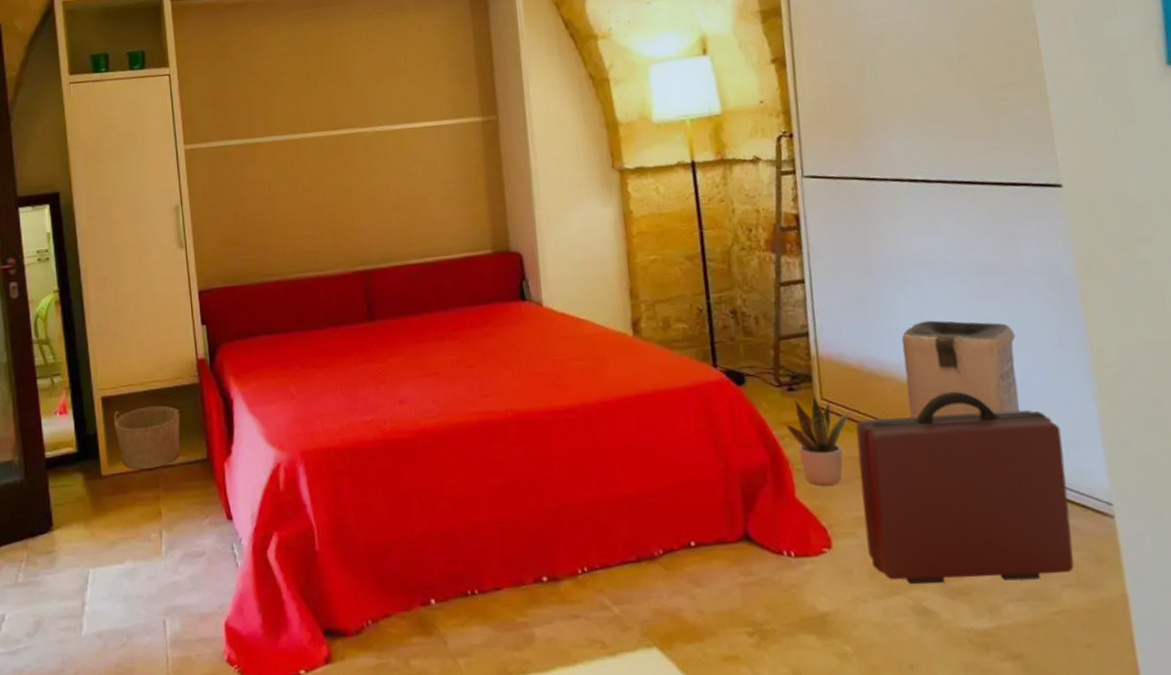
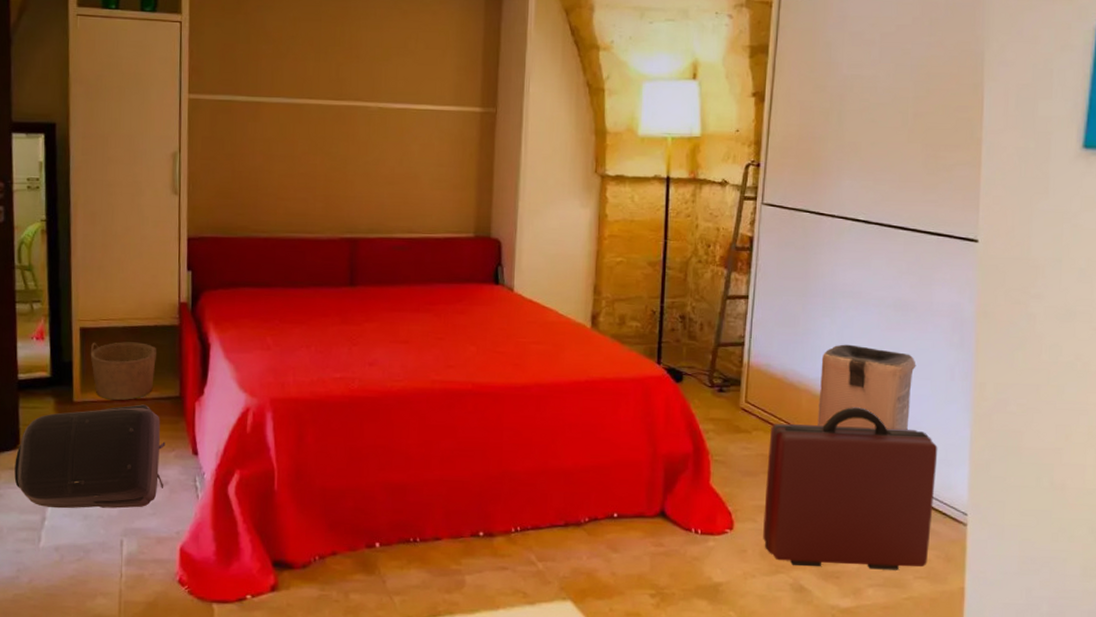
backpack: none [49,471,201,592] -> present [14,404,166,509]
potted plant: present [786,393,851,486] -> none [712,395,769,476]

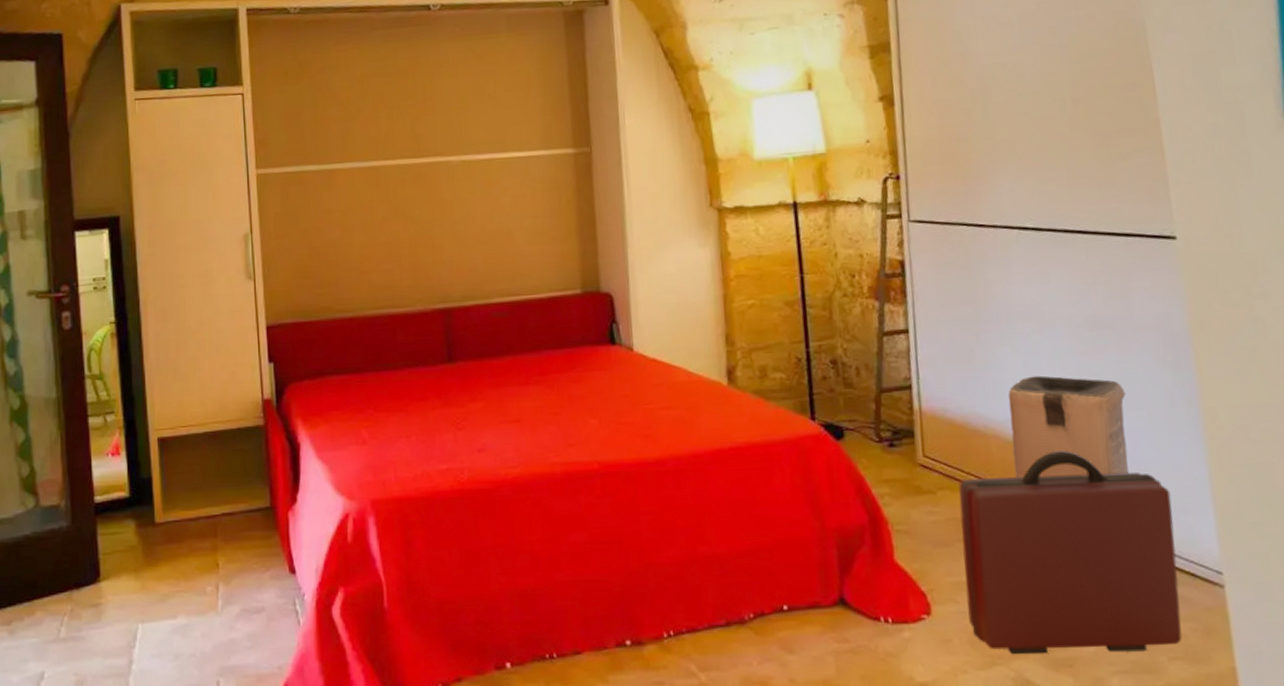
backpack: present [14,404,166,509] -> none [96,519,260,649]
basket: present [90,342,158,400] -> none [170,449,243,517]

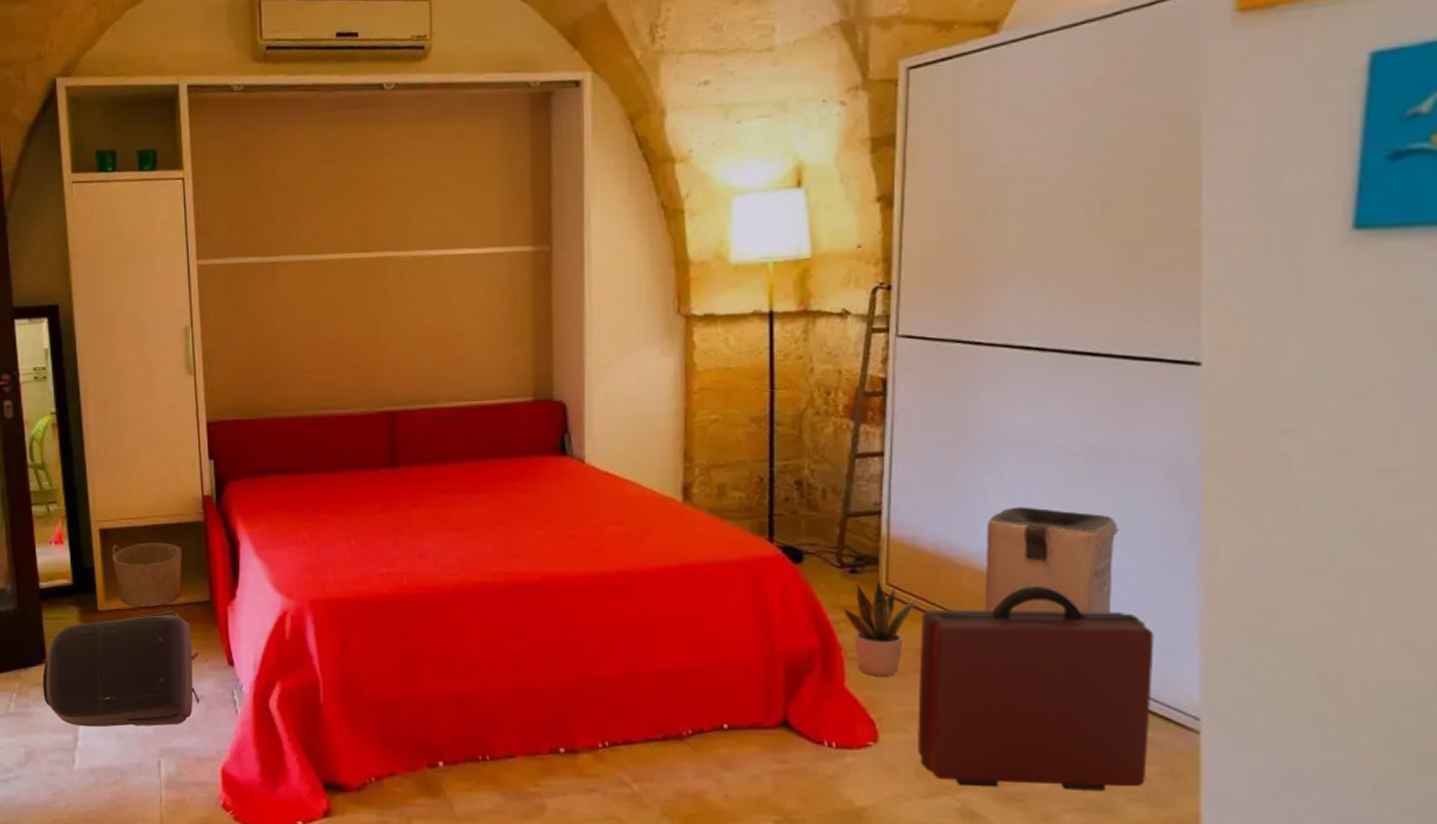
backpack: none [96,519,260,649] -> present [42,611,199,727]
basket: none [170,449,243,517] -> present [111,542,183,607]
potted plant: none [886,449,954,548] -> present [843,577,918,676]

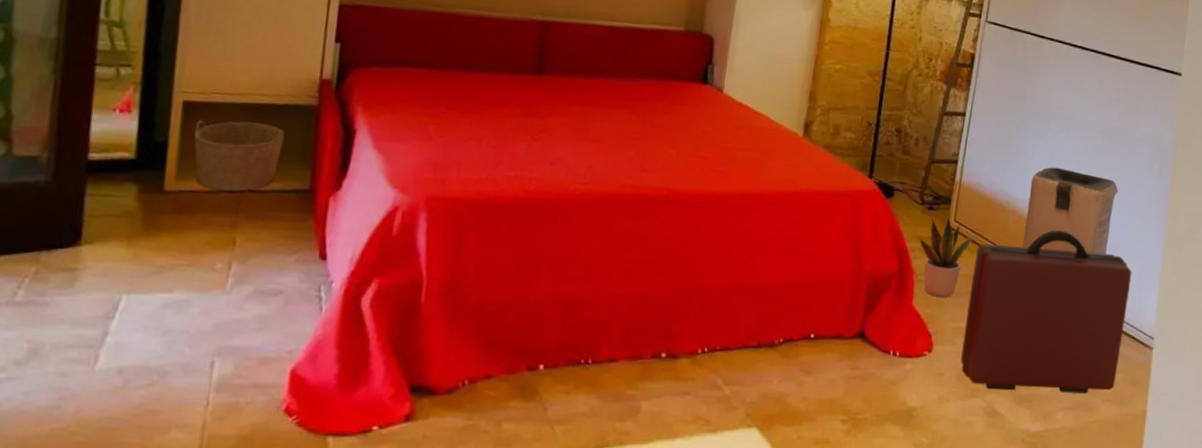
backpack: present [42,611,199,727] -> none [68,197,285,322]

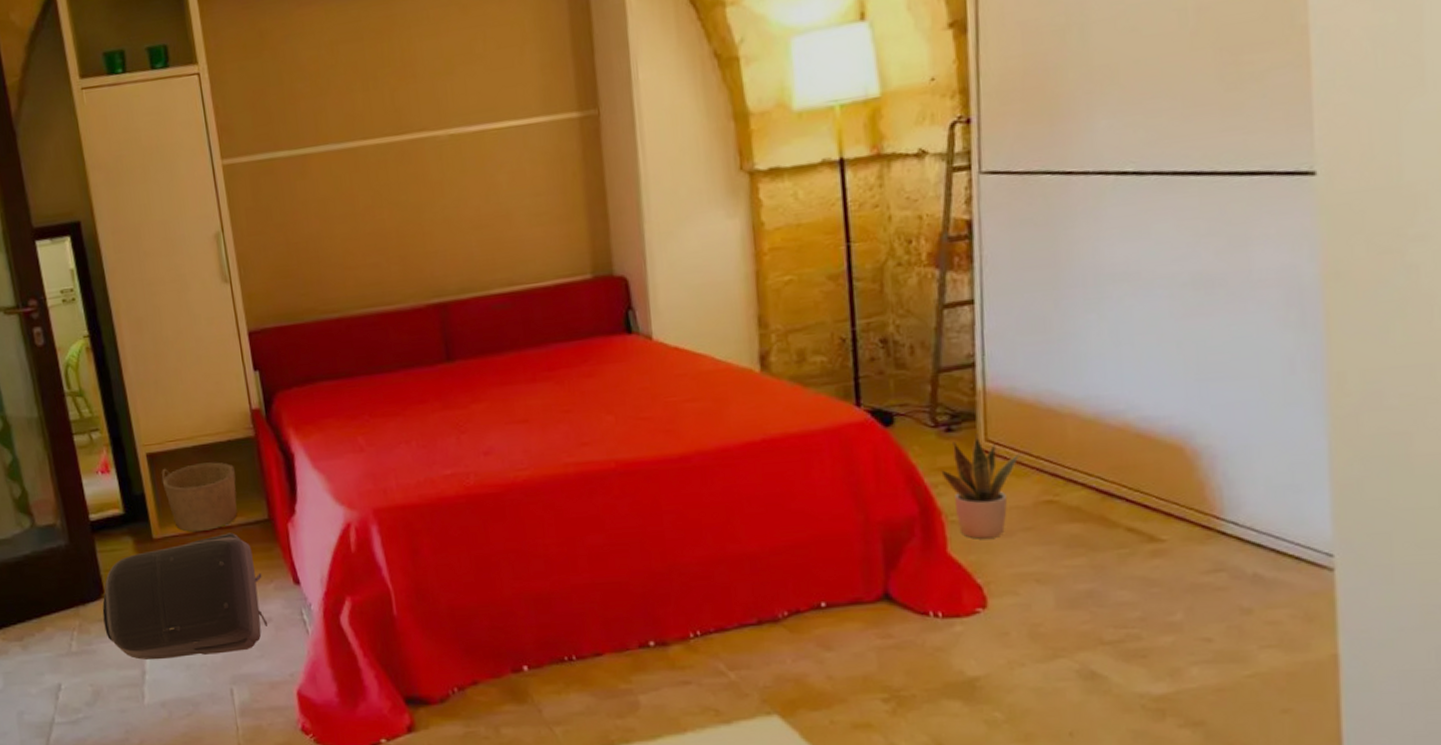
backpack: none [68,197,285,322] -> present [102,532,267,660]
briefcase: present [961,230,1132,394] -> none [1025,428,1280,646]
laundry basket: present [1022,167,1118,254] -> none [1090,344,1235,461]

